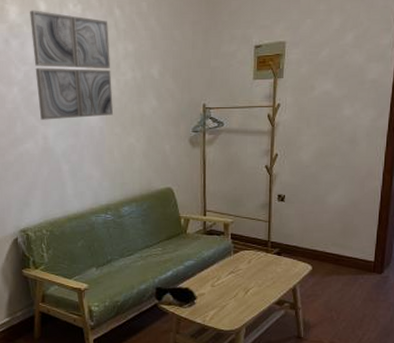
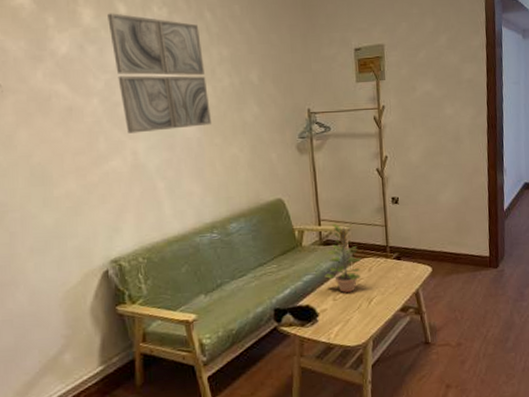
plant: none [205,214,242,281] -> present [324,223,362,293]

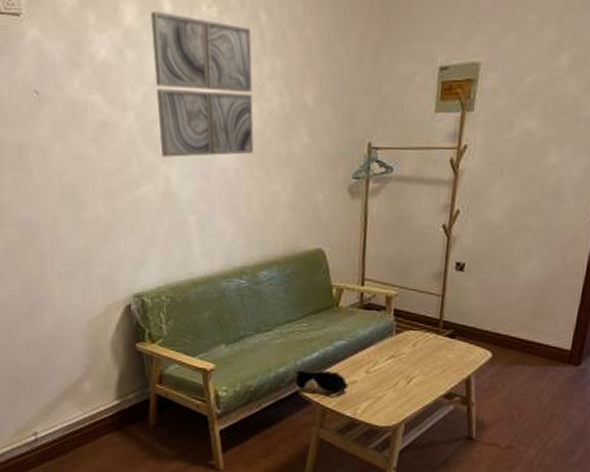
plant: present [324,223,362,293] -> none [360,284,407,367]

